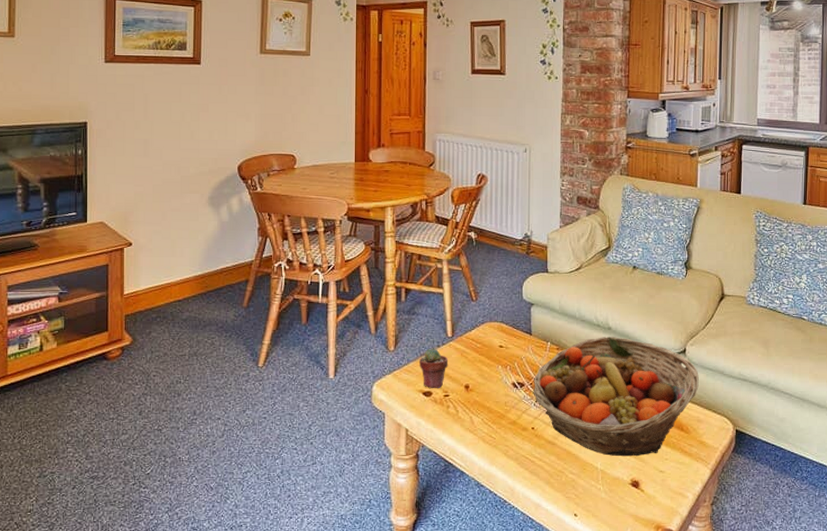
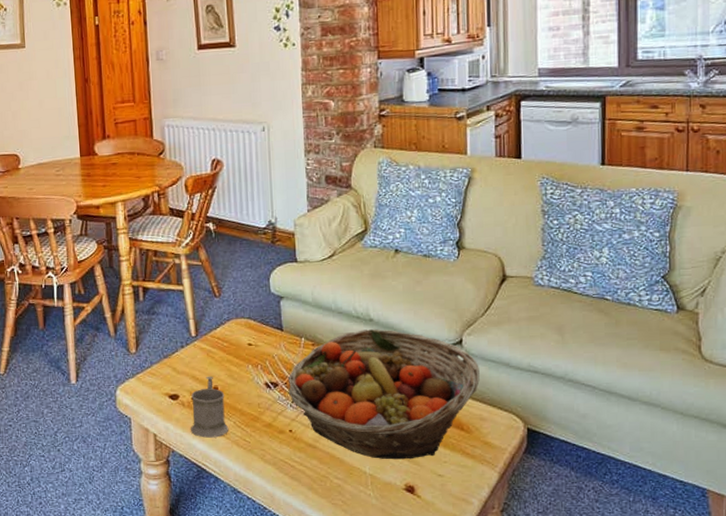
potted succulent: present [419,348,449,388] -> none [163,349,194,391]
mug: none [441,375,477,434] -> present [191,376,229,438]

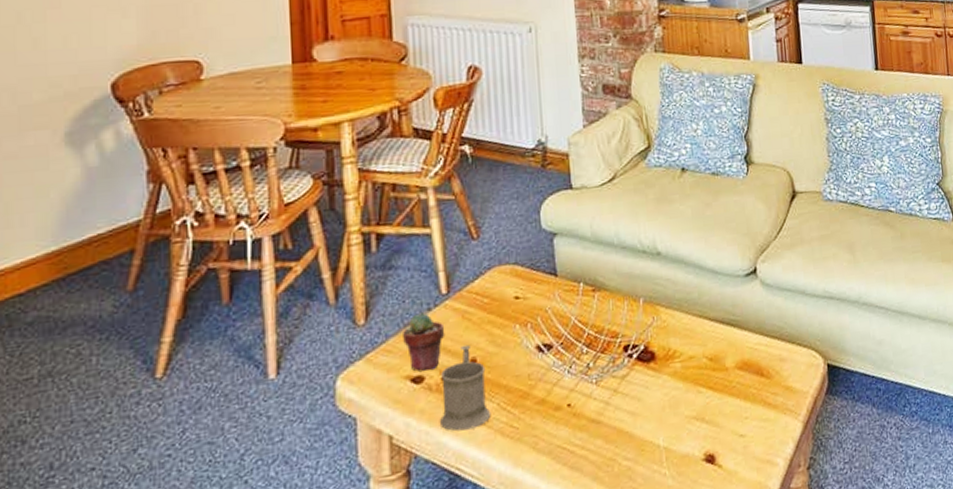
potted succulent: none [163,349,194,391] -> present [403,313,445,372]
fruit basket: present [288,329,480,460] -> none [565,263,777,426]

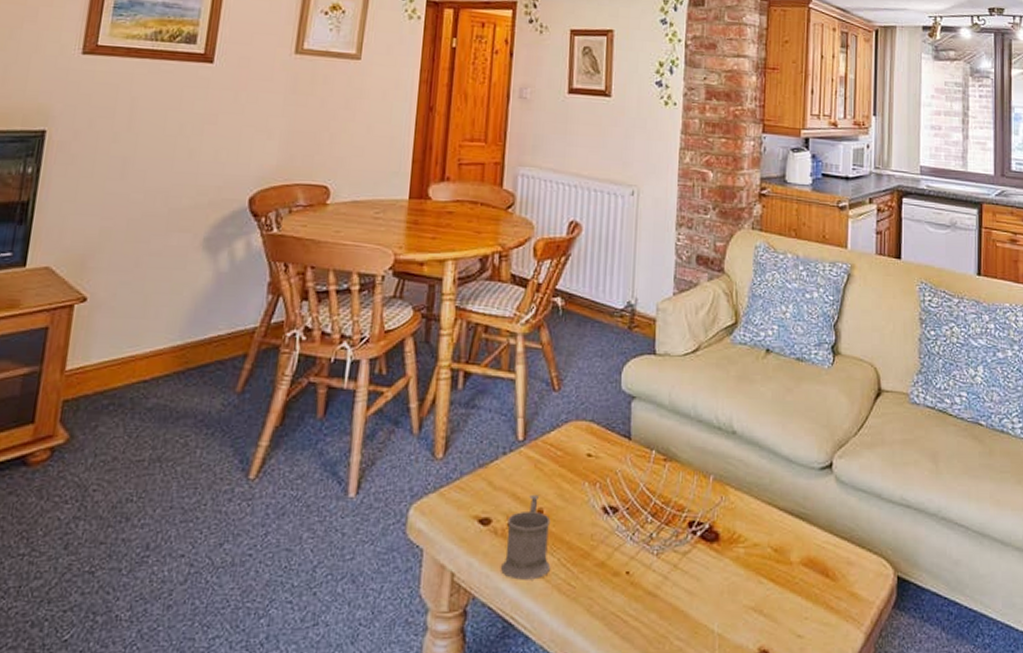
potted succulent: present [403,313,445,372] -> none [476,456,517,513]

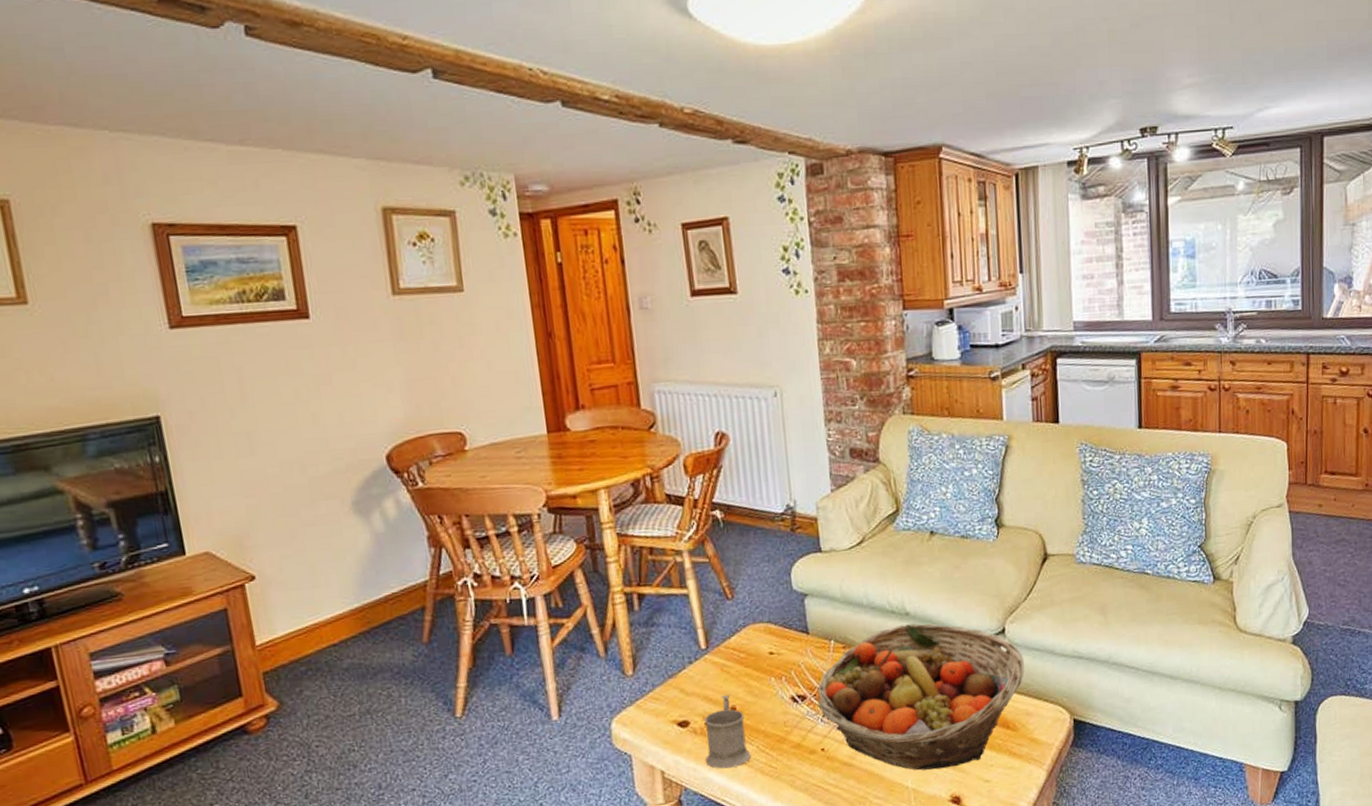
fruit basket: none [629,444,849,615] -> present [817,623,1024,771]

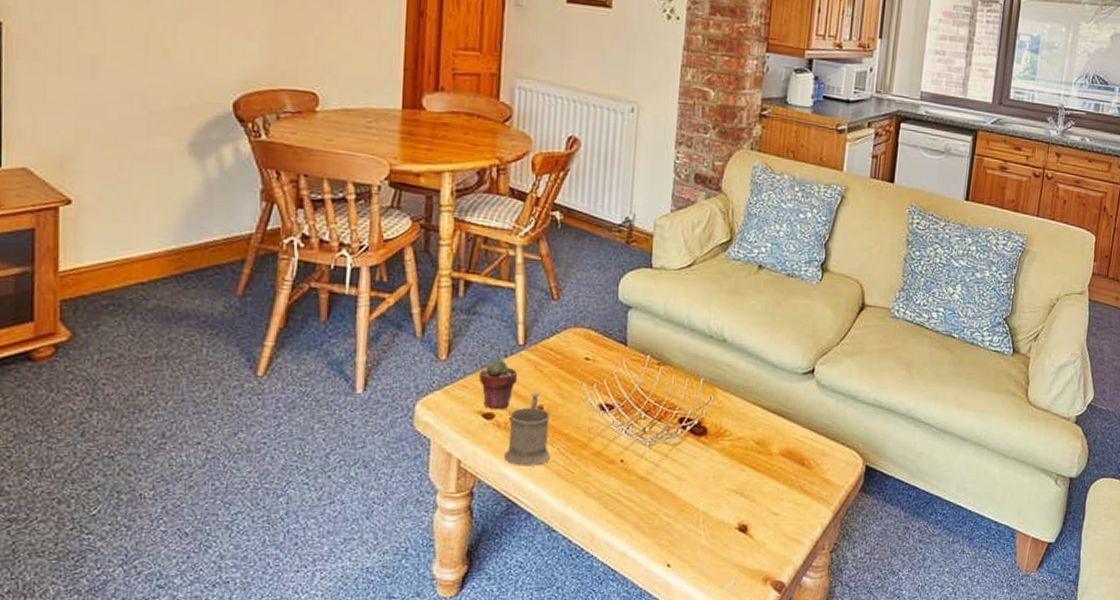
potted succulent: none [668,665,707,717] -> present [479,358,518,409]
fruit basket: present [817,623,1024,771] -> none [624,351,828,496]

